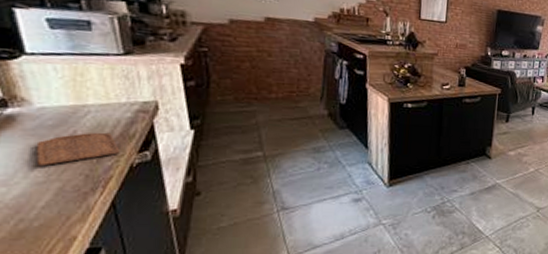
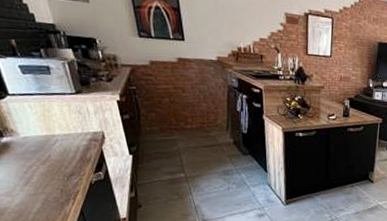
cutting board: present [35,132,120,167] -> none [25,156,82,183]

